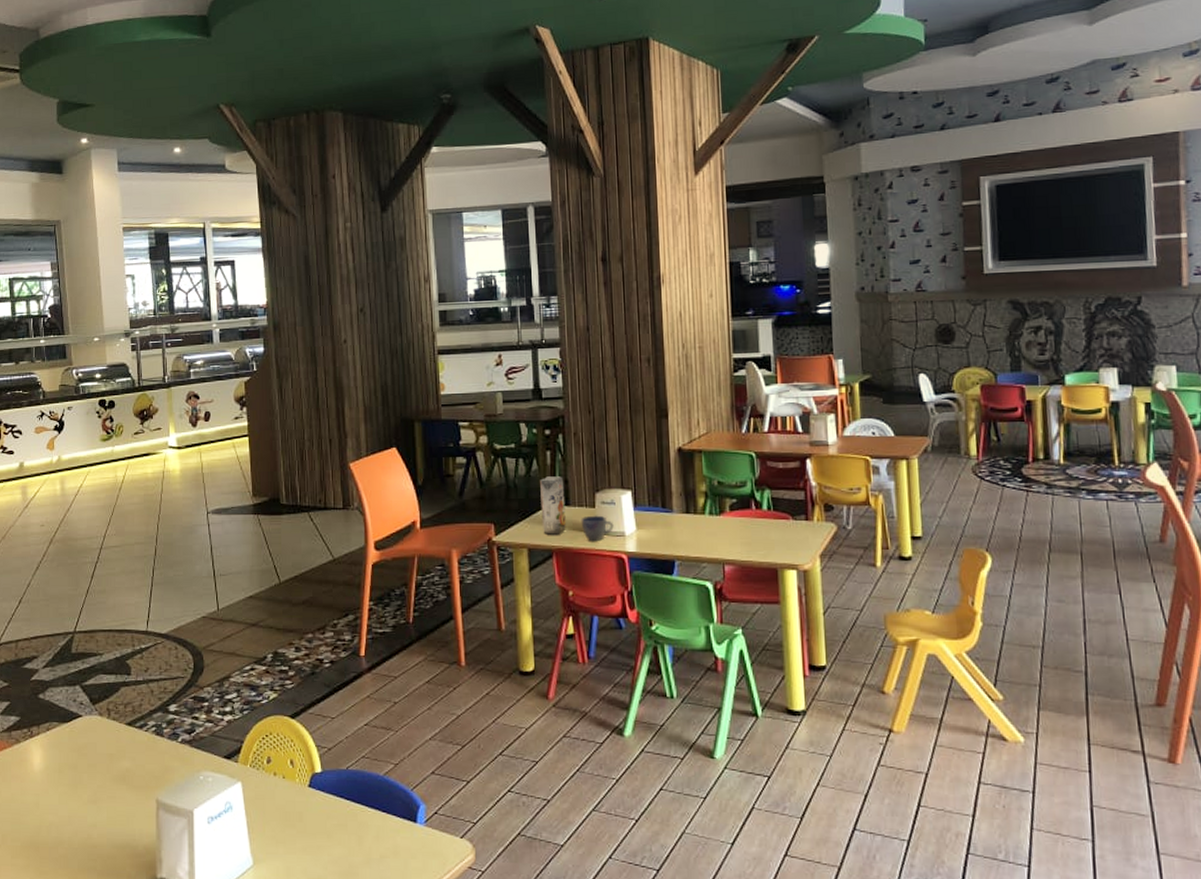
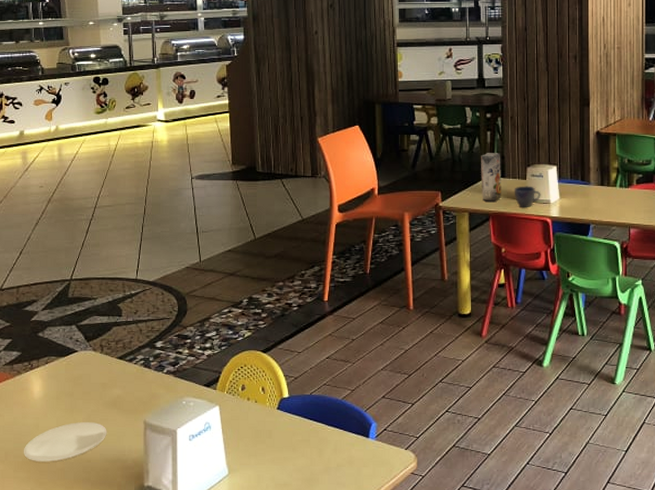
plate: none [22,799,115,848] -> present [23,421,107,463]

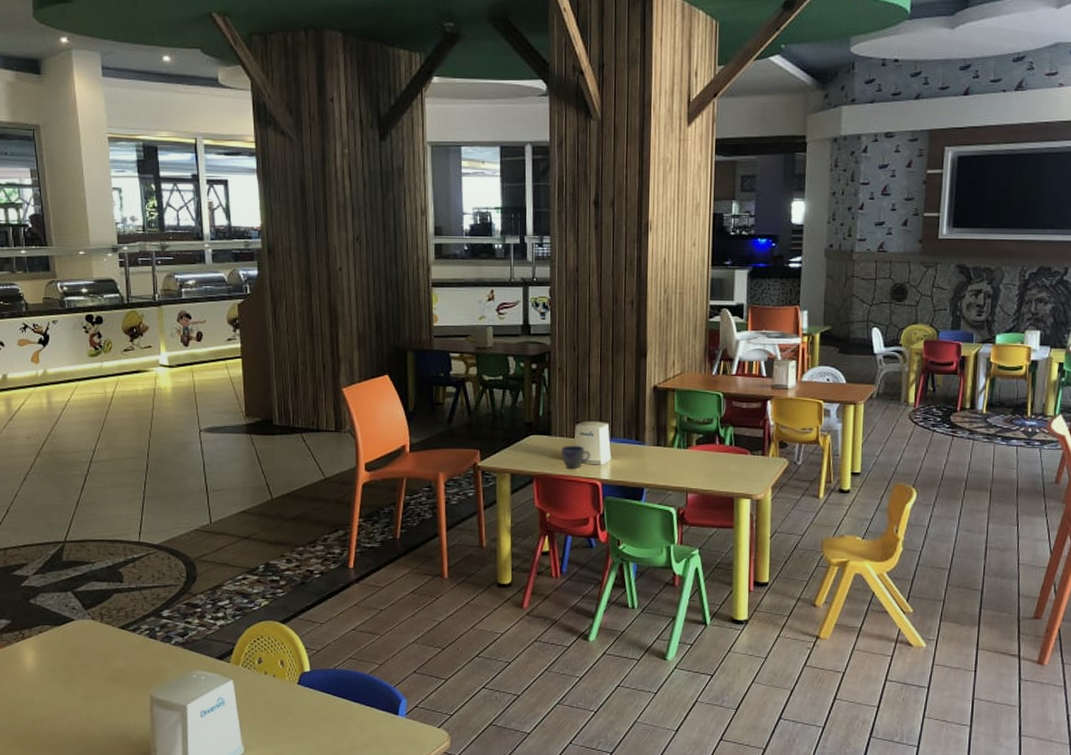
plate: present [23,421,107,463] -> none [16,695,110,740]
juice box: present [481,153,501,203] -> none [524,408,547,463]

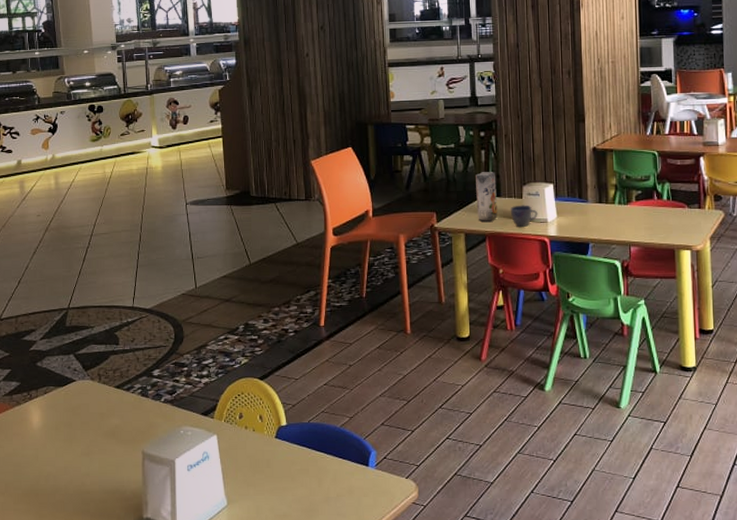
juice box: none [524,408,547,463] -> present [476,172,497,223]

